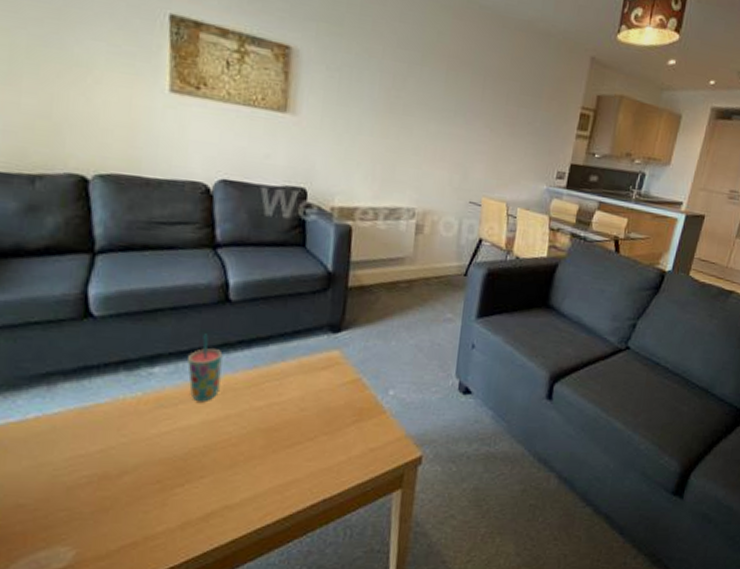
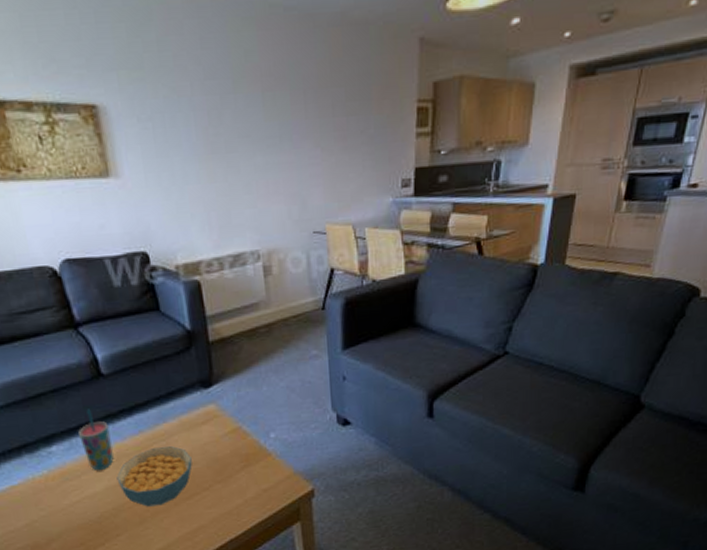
cereal bowl: none [216,386,303,450] -> present [116,446,192,507]

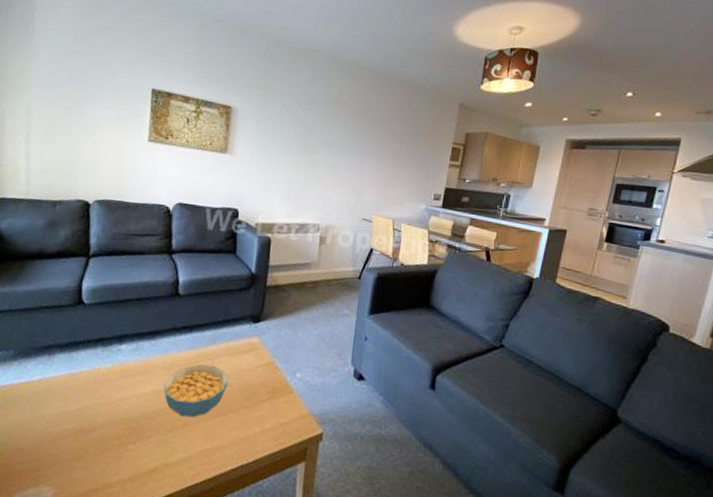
cup: present [78,409,114,471] -> none [145,320,171,375]

